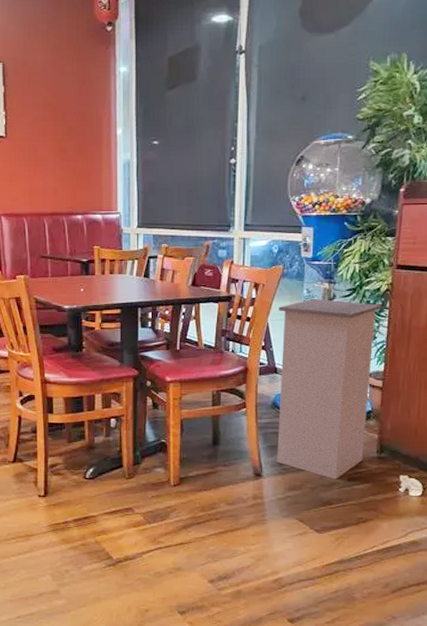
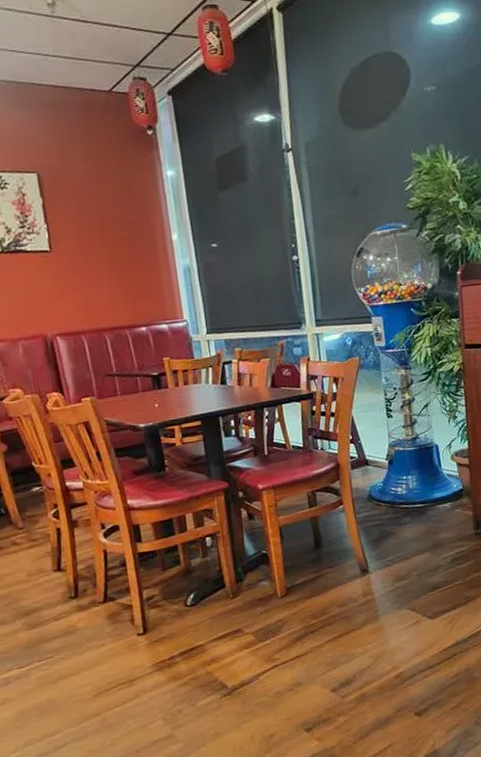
trash can: present [276,299,382,479] -> none [360,384,462,563]

